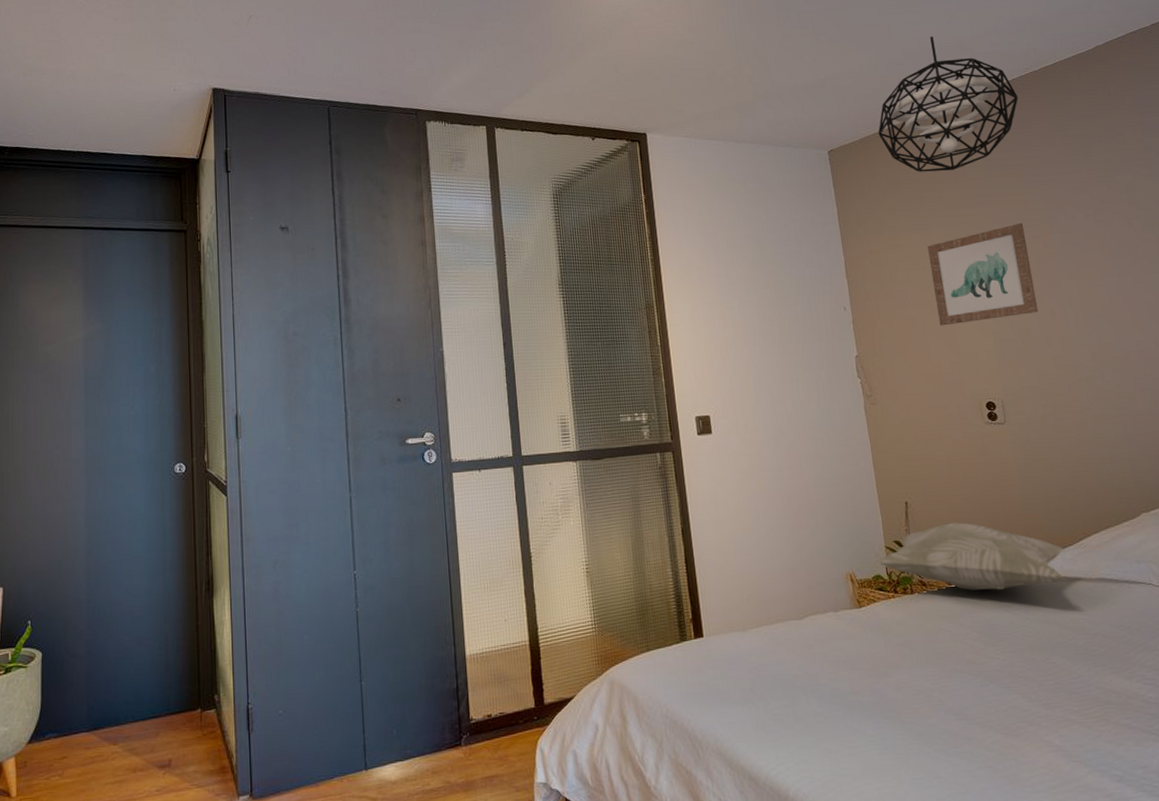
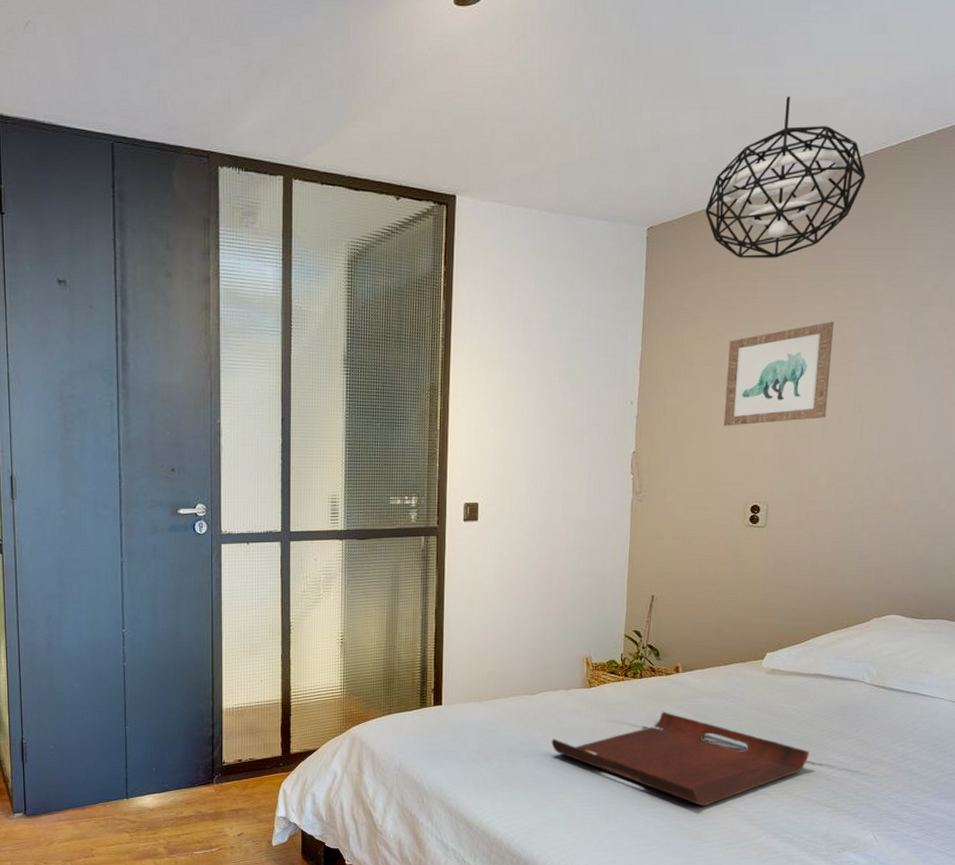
serving tray: none [829,630,1116,742] -> present [551,711,809,807]
decorative pillow: present [879,522,1065,591] -> none [616,617,792,679]

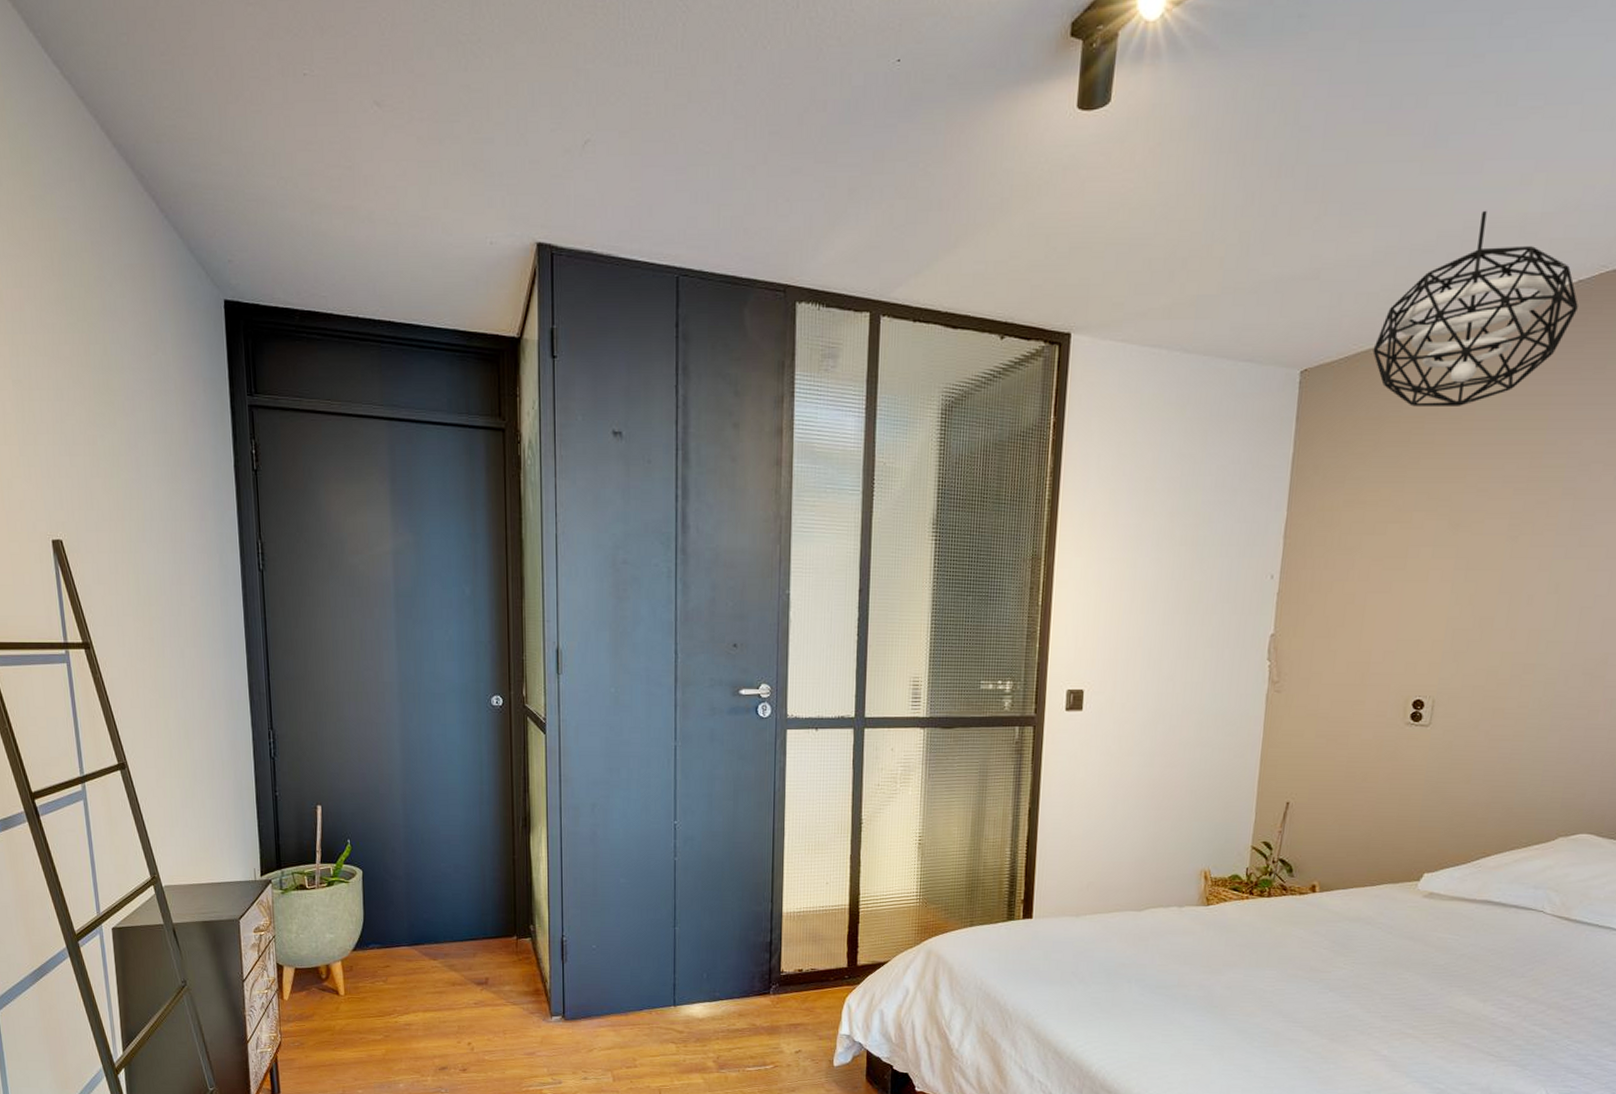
serving tray: present [551,711,809,807] -> none [1159,936,1471,1048]
wall art: present [723,321,835,426] -> none [1383,482,1529,606]

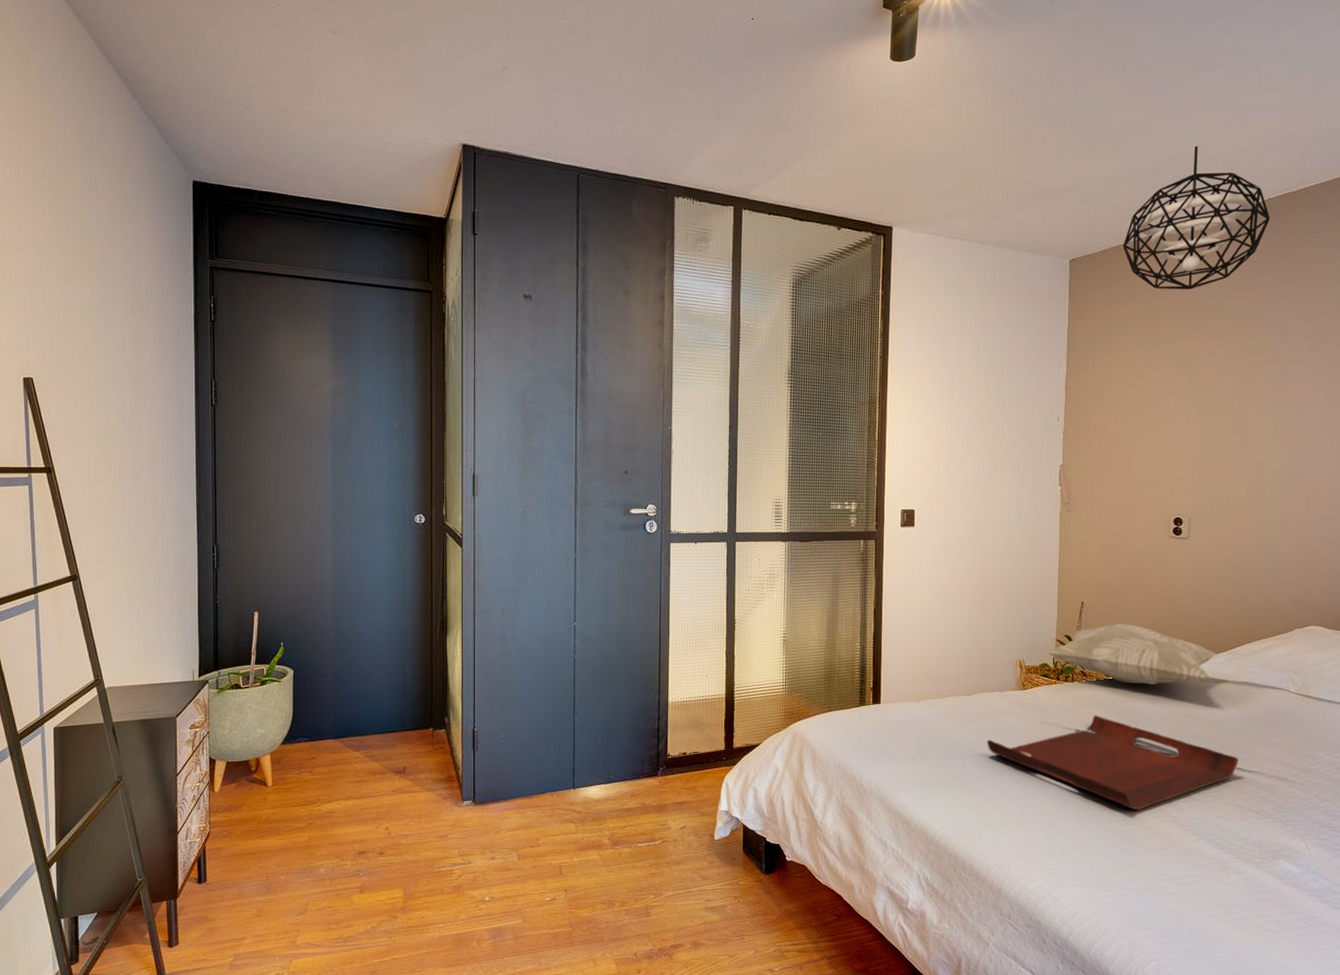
serving tray: none [1159,936,1471,1048] -> present [987,715,1239,811]
decorative pillow: none [1240,829,1455,902] -> present [1048,624,1218,685]

